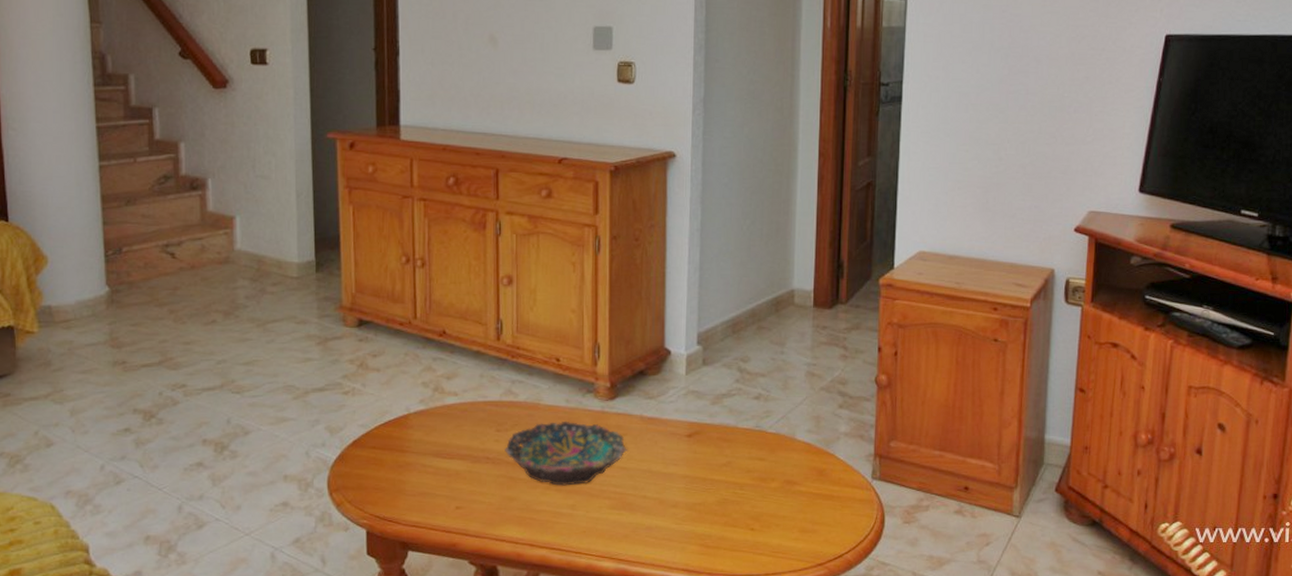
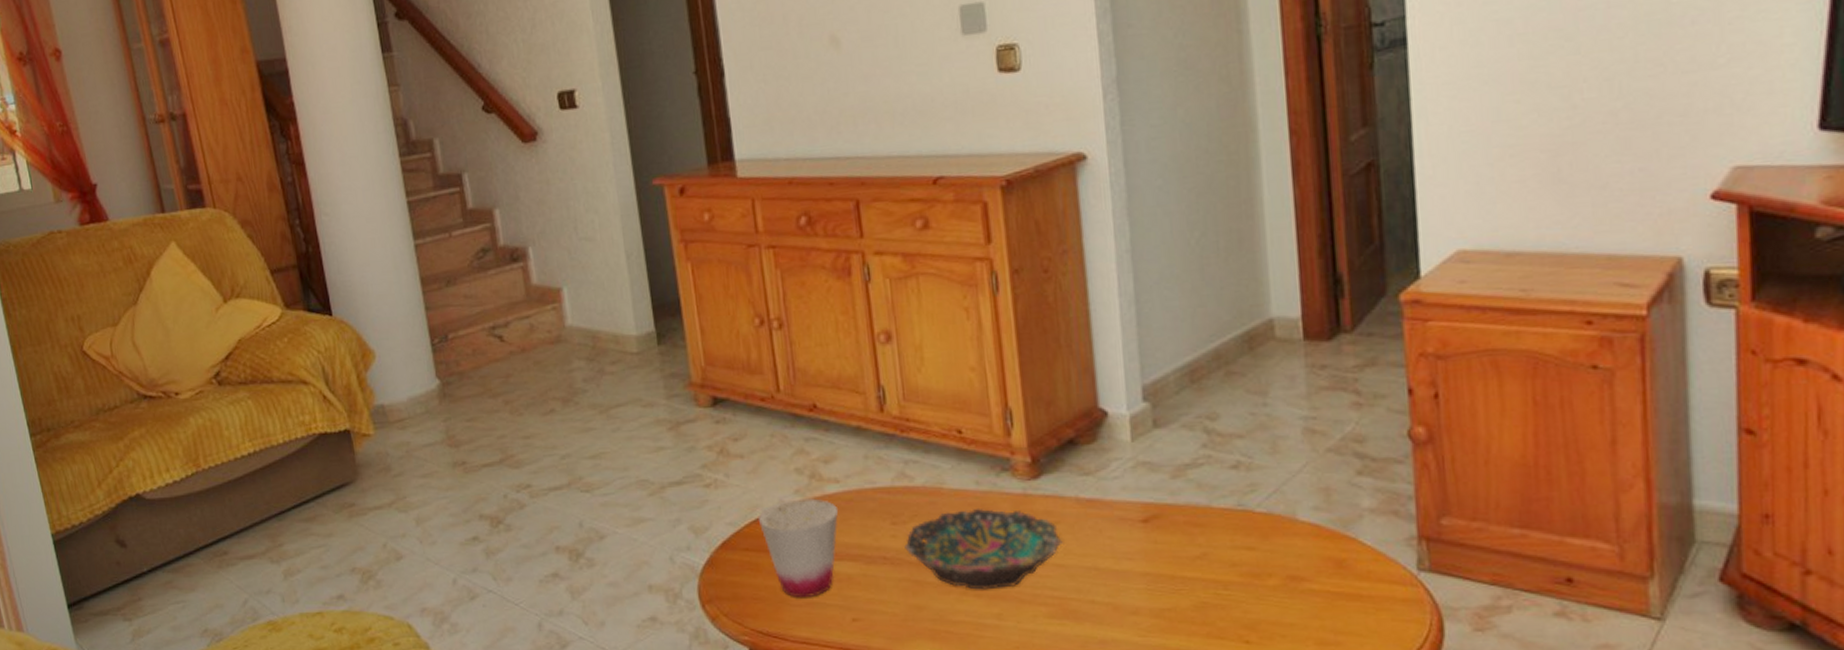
cup: none [386,407,453,489] -> present [757,498,838,598]

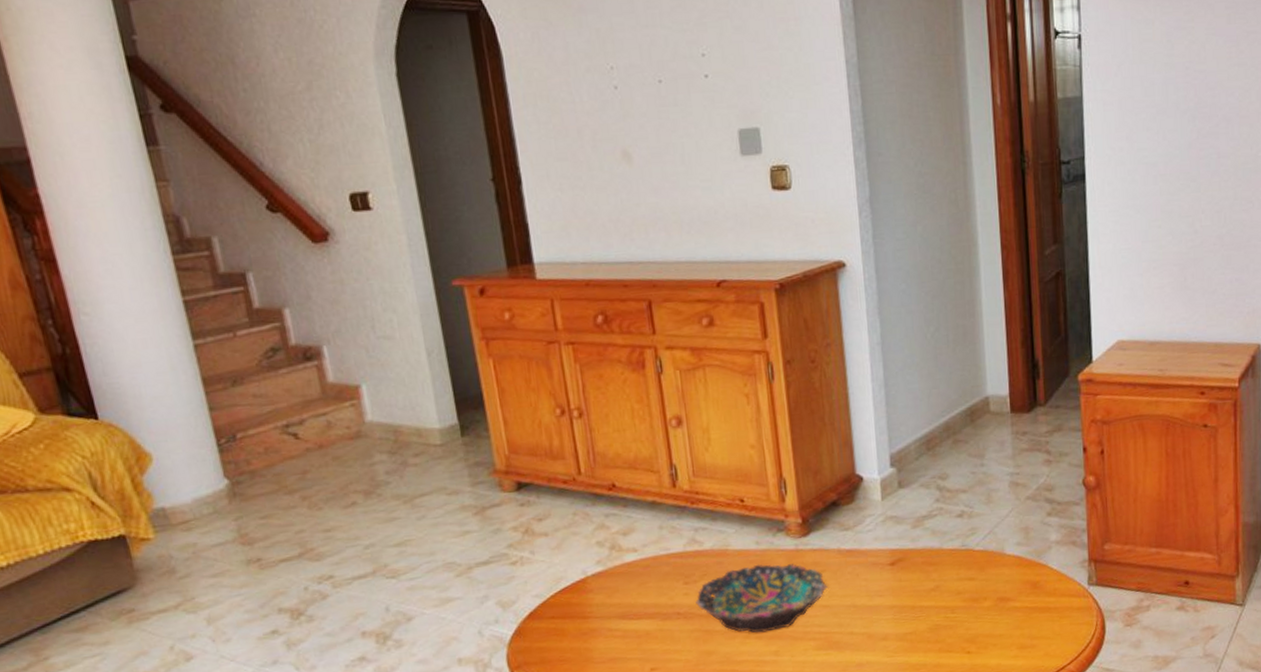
cup: present [757,498,838,598] -> none [562,567,637,656]

